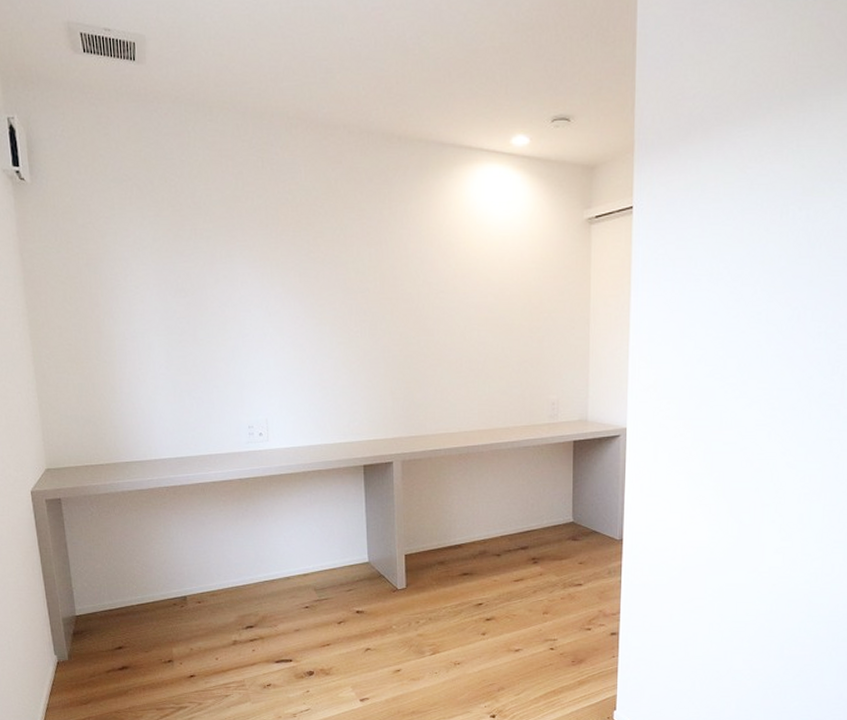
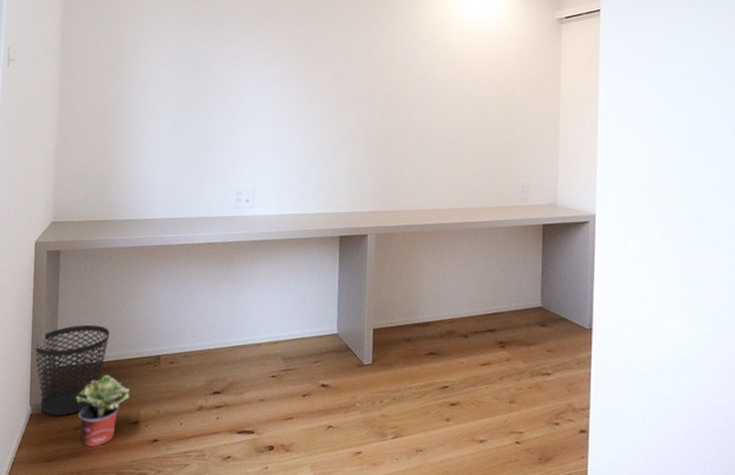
wastebasket: none [50,571,130,661] -> present [34,324,110,416]
potted plant: none [102,618,159,687] -> present [75,374,130,447]

